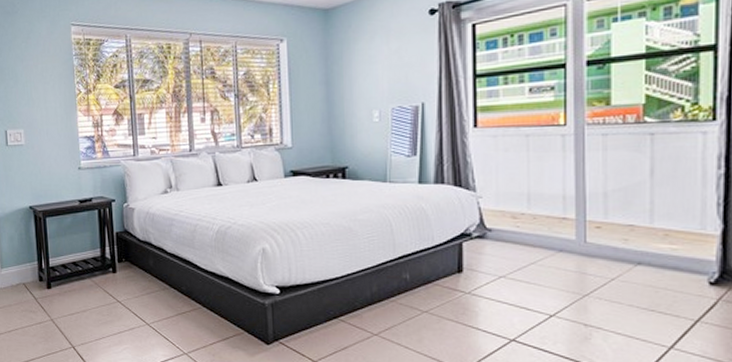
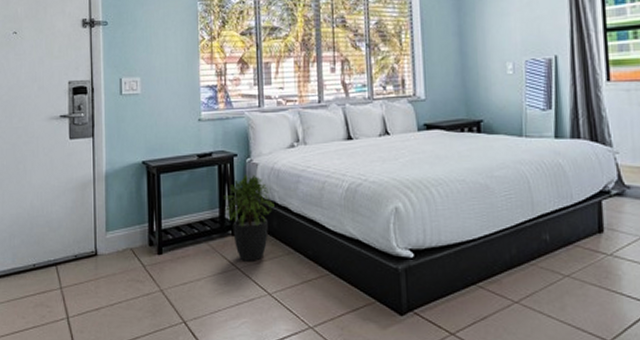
potted plant: none [104,218,150,296] -> present [224,174,274,261]

